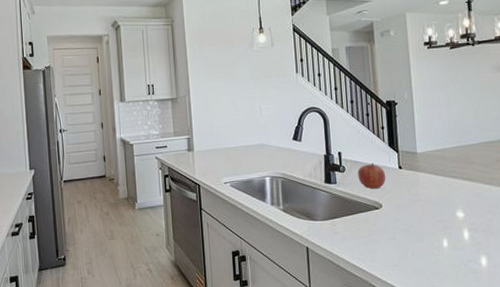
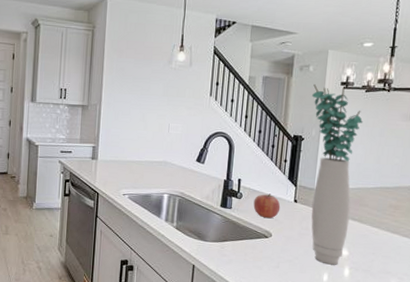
vase: none [397,47,460,229] -> present [311,84,364,265]

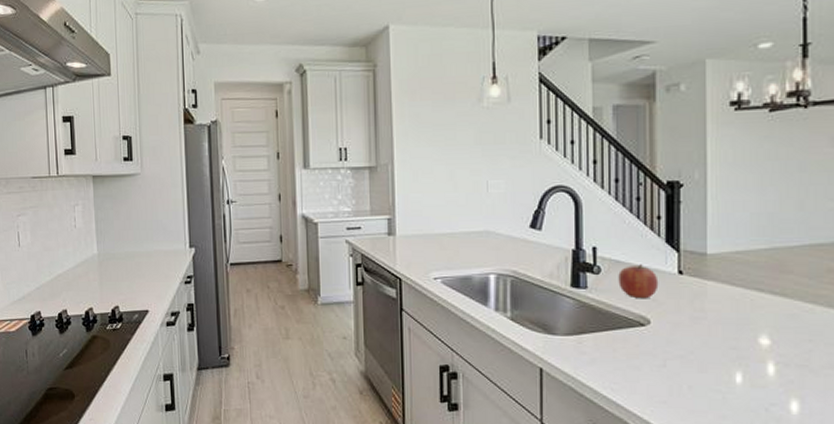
vase: present [311,84,364,265] -> none [687,108,771,360]

